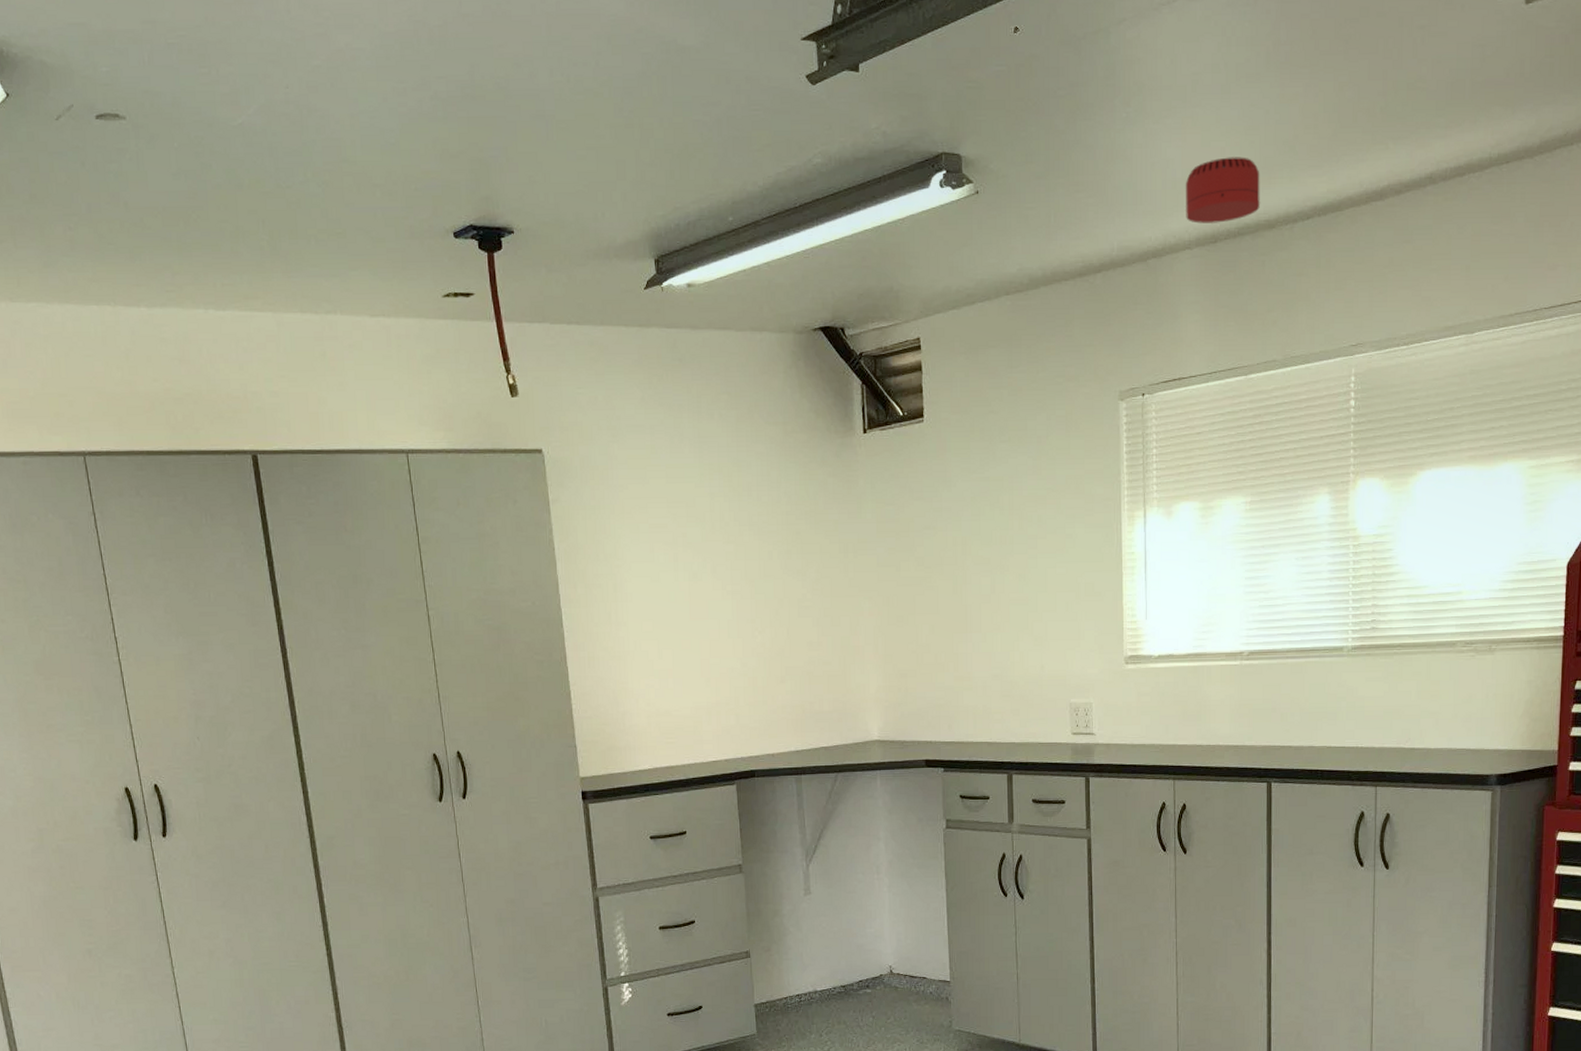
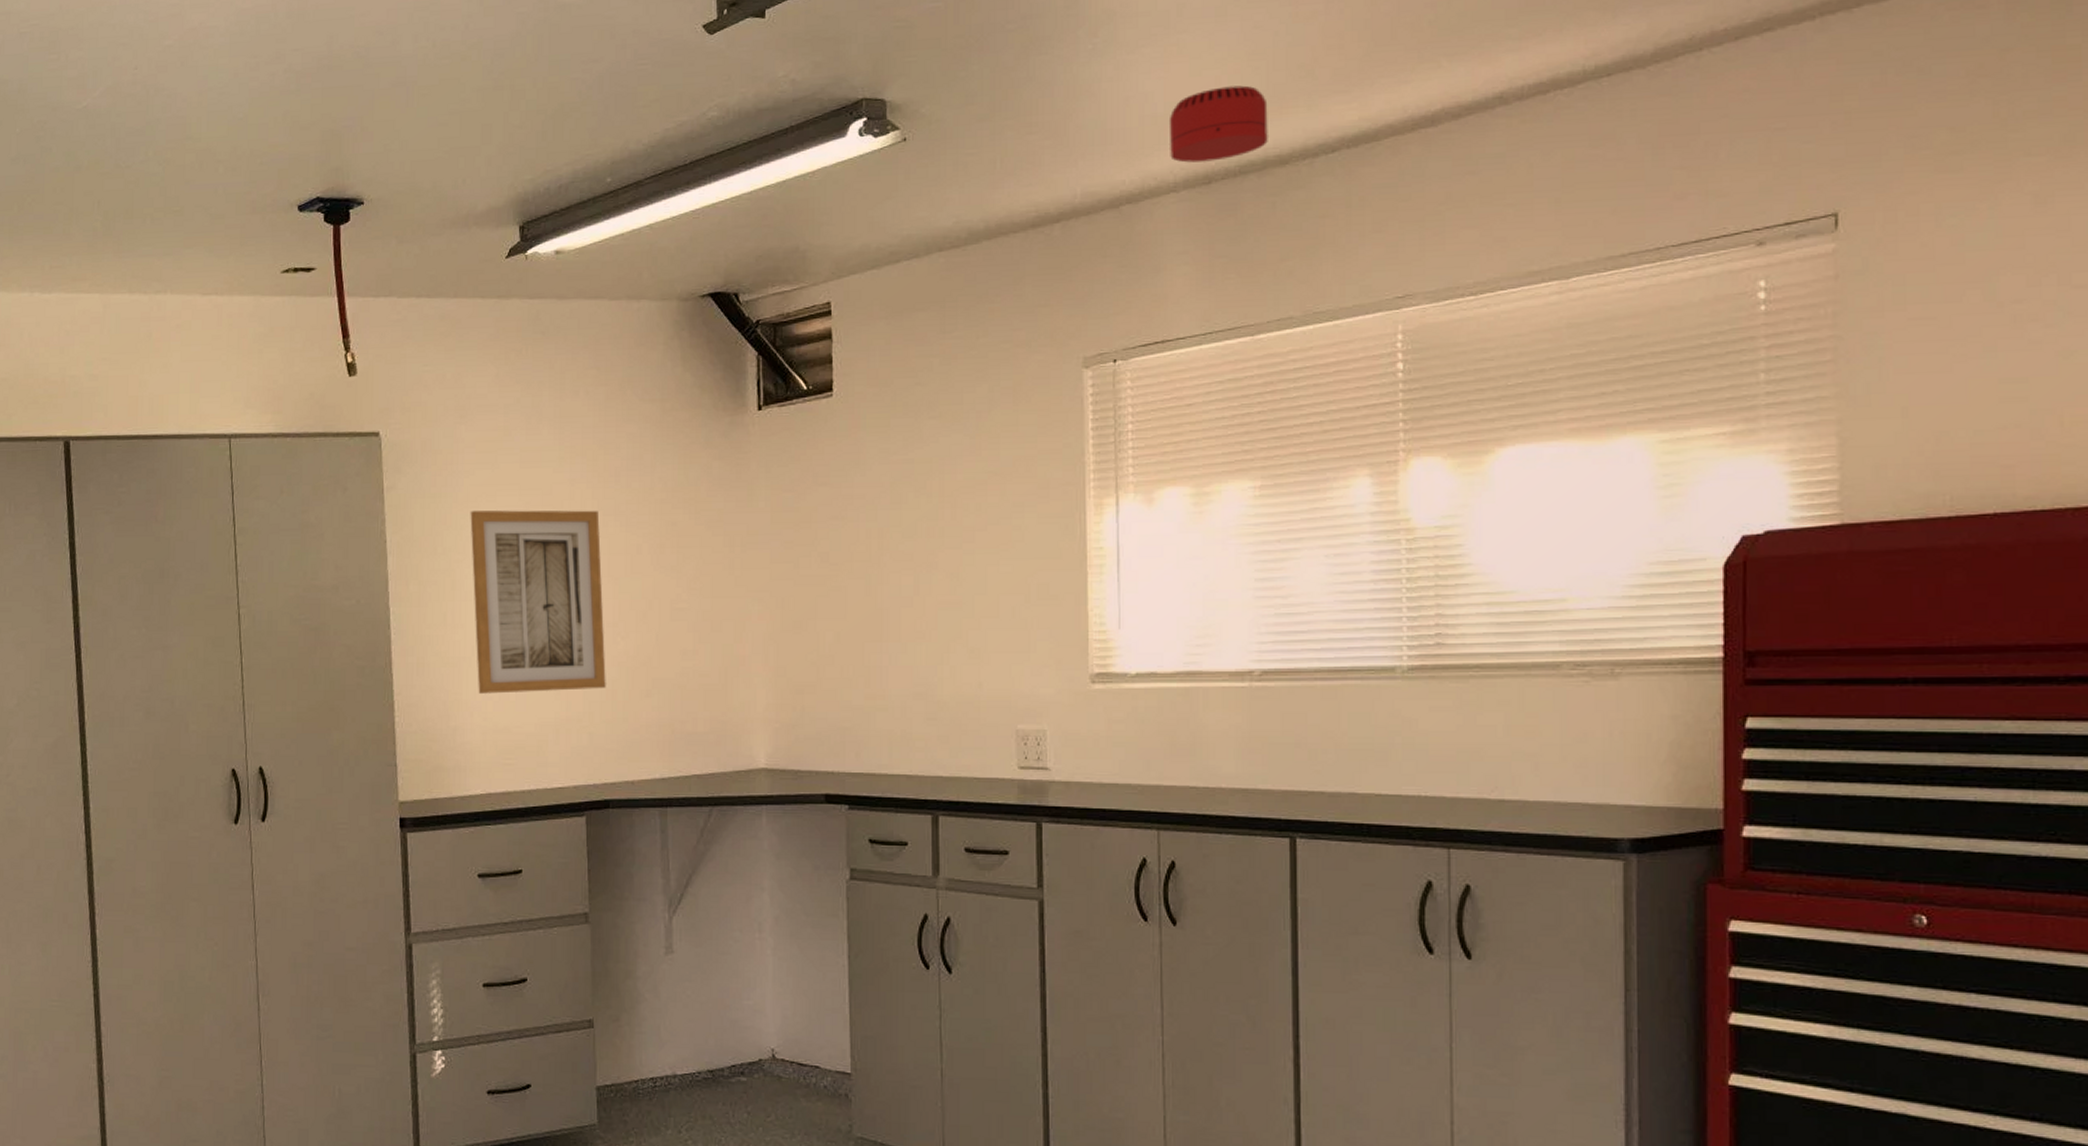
wall art: none [626,520,748,683] -> present [470,510,606,694]

